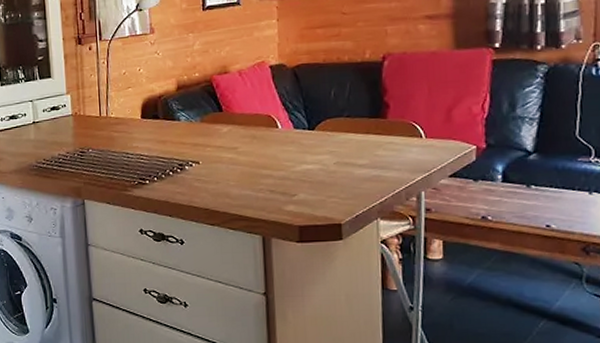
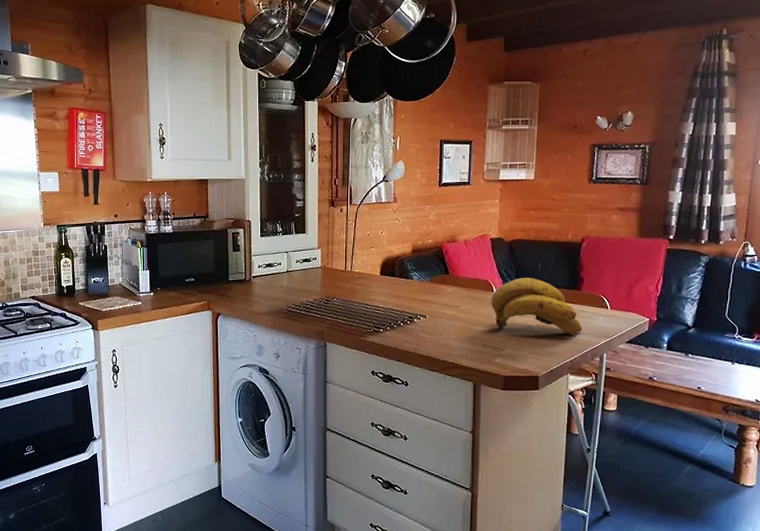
banana bunch: none [276,108,392,173] -> present [491,278,583,336]

